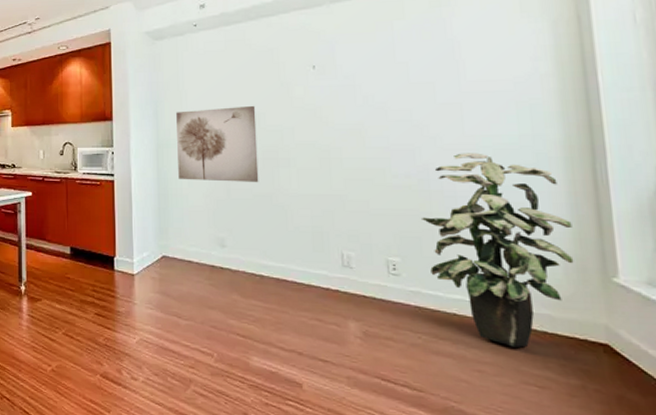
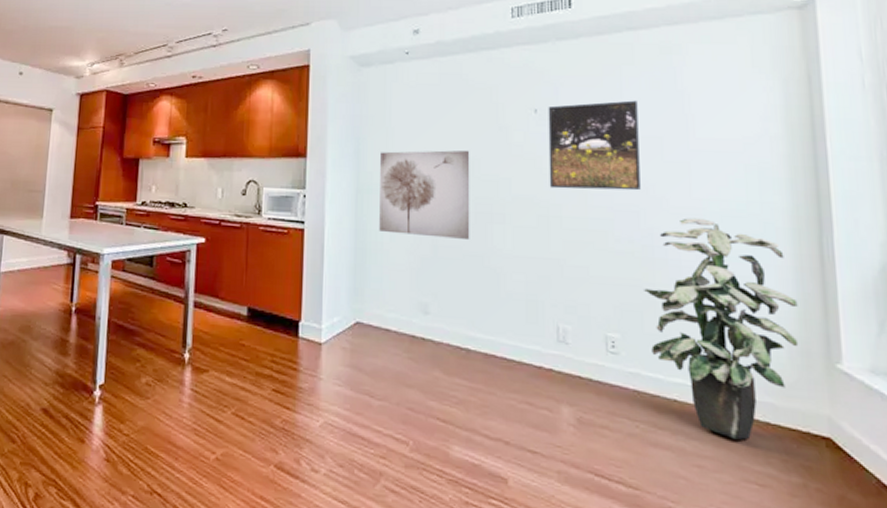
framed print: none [325,51,415,134] -> present [548,100,641,191]

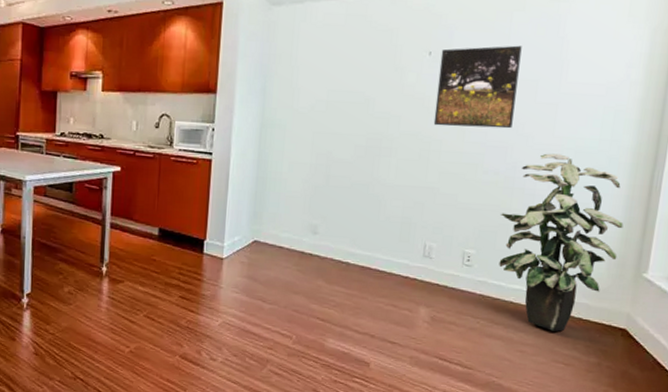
wall art: present [379,150,470,241] -> none [279,89,367,171]

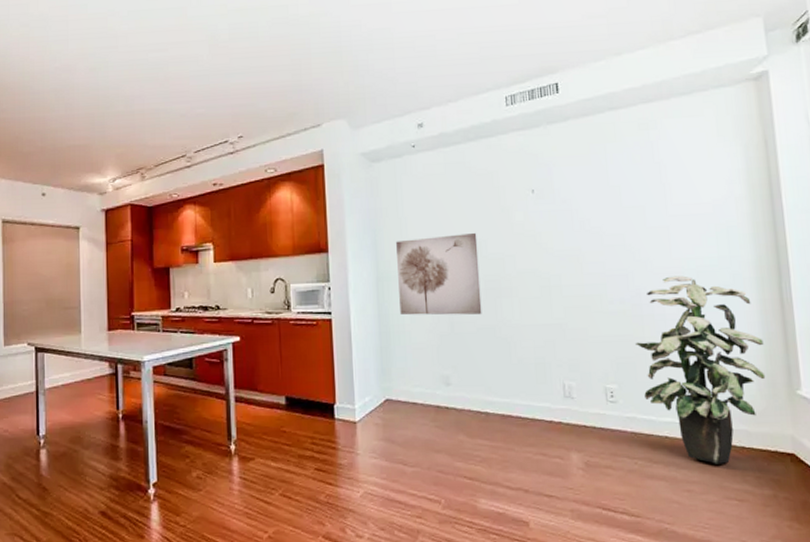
wall art: none [279,89,367,171] -> present [396,232,482,315]
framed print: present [433,45,522,129] -> none [543,174,628,261]

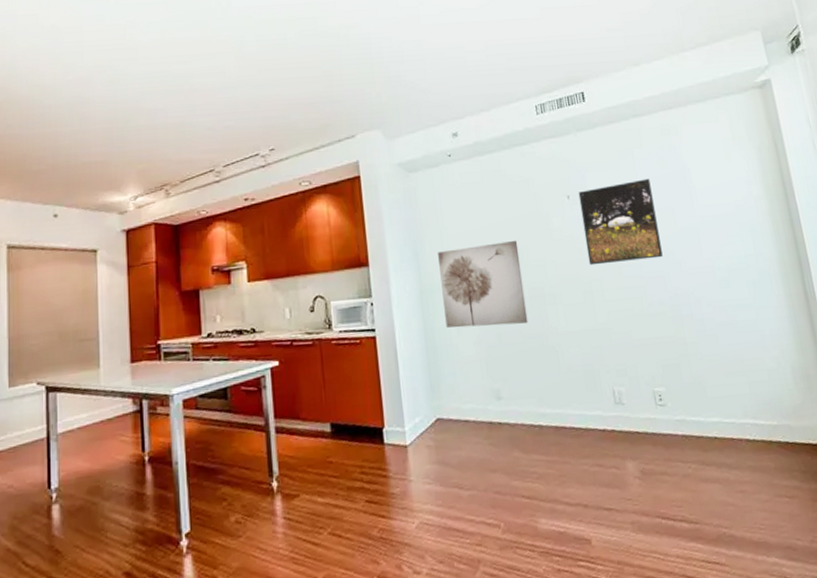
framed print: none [543,174,628,261] -> present [578,178,663,266]
indoor plant: present [636,275,766,464] -> none [678,274,800,462]

